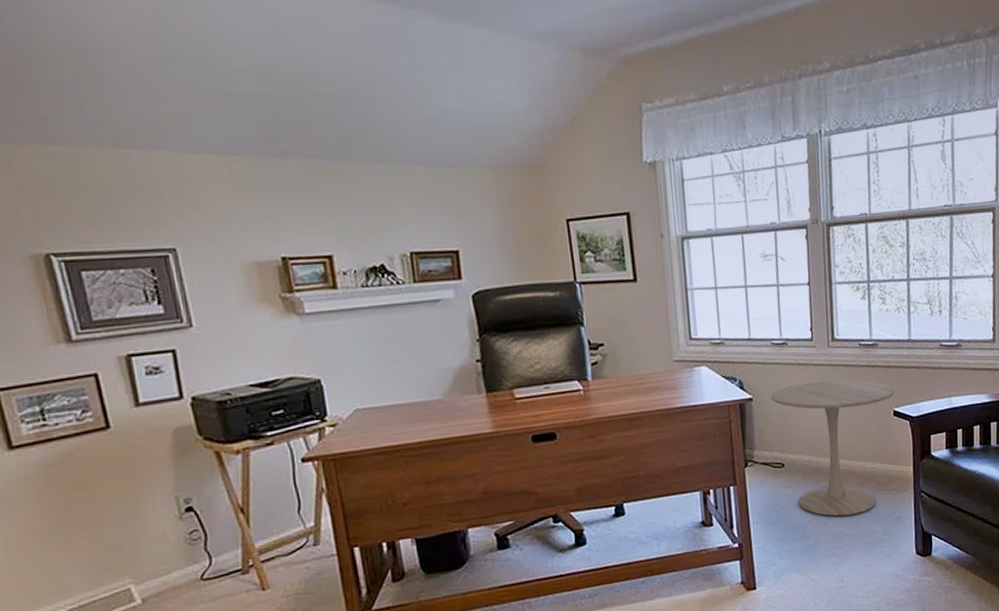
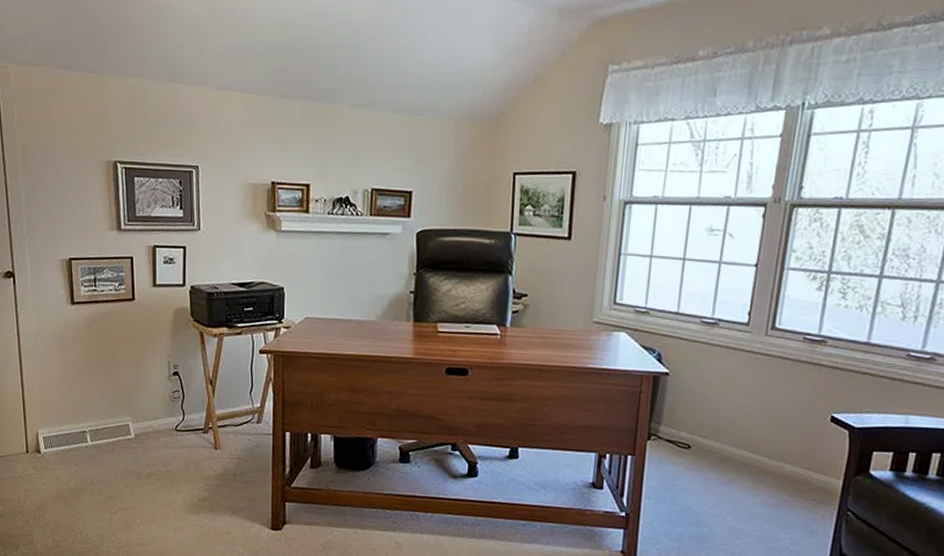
side table: present [770,380,895,517] -> none [689,367,837,516]

